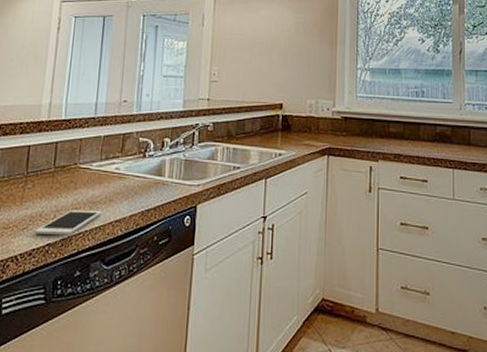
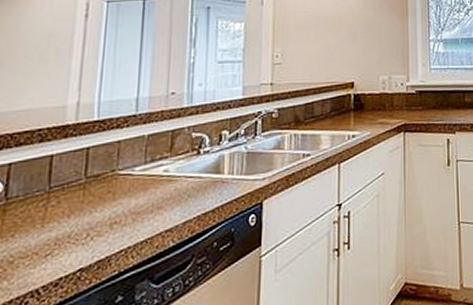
cell phone: present [34,209,102,236] -> none [60,221,149,260]

